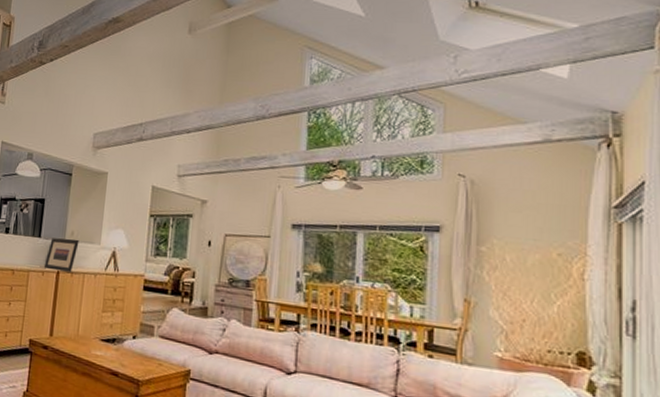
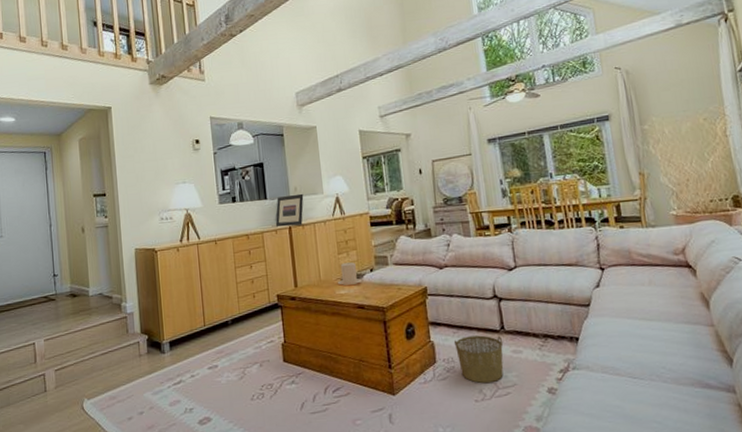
candle: none [94,322,122,350] -> present [337,262,362,287]

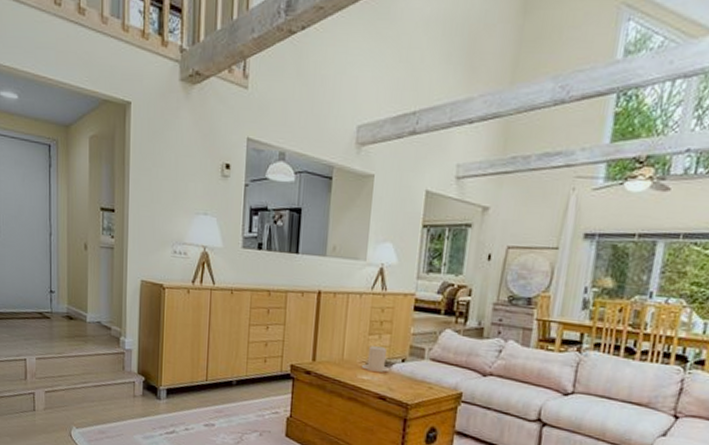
picture frame: present [275,193,304,227] -> none [303,254,342,292]

